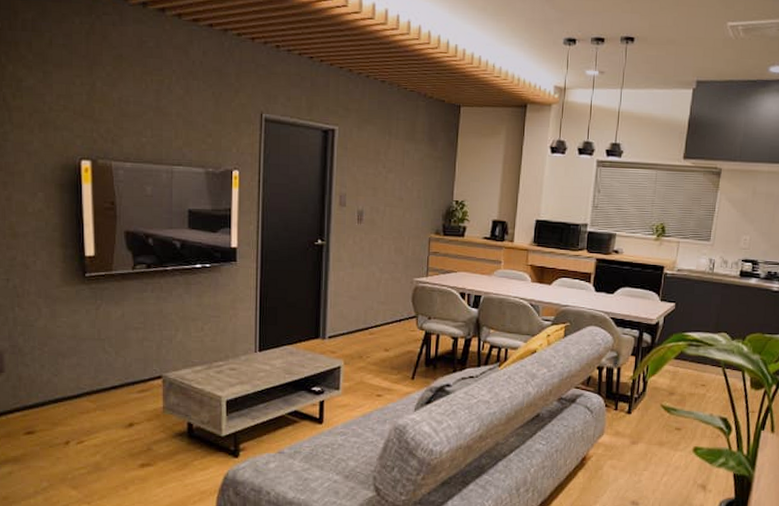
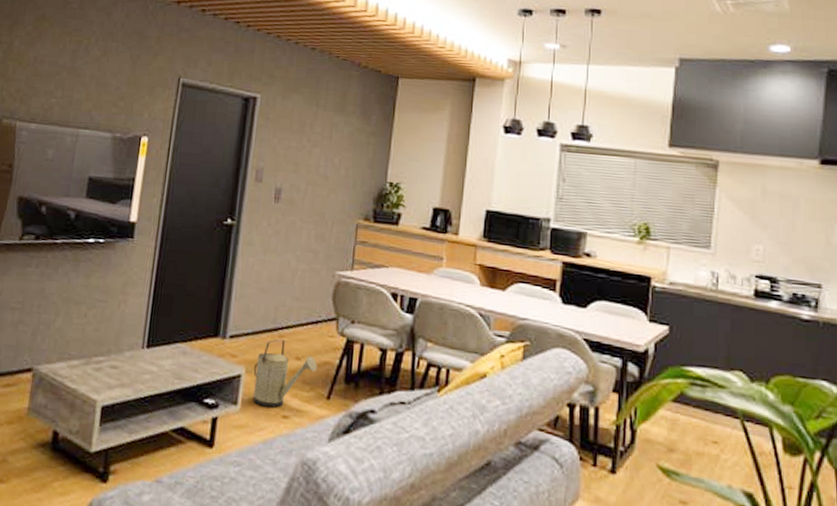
watering can: none [350,336,403,389] -> present [253,338,318,408]

